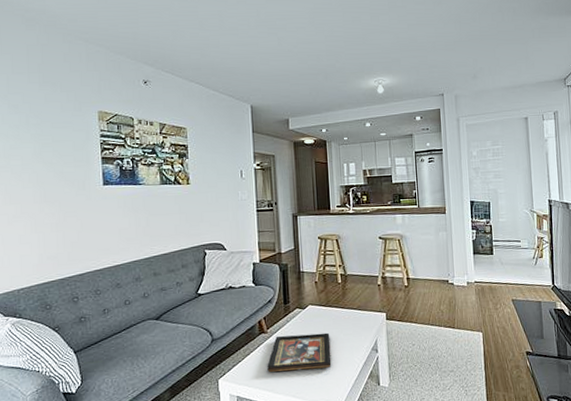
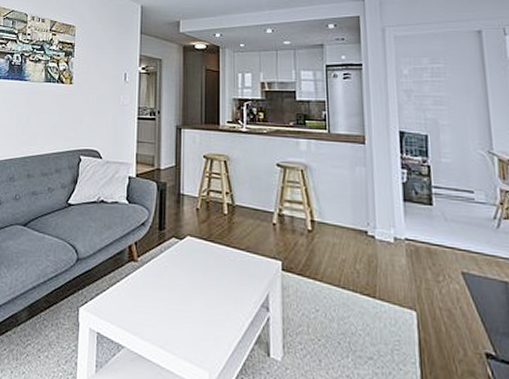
decorative tray: present [267,332,332,372] -> none [134,268,210,319]

